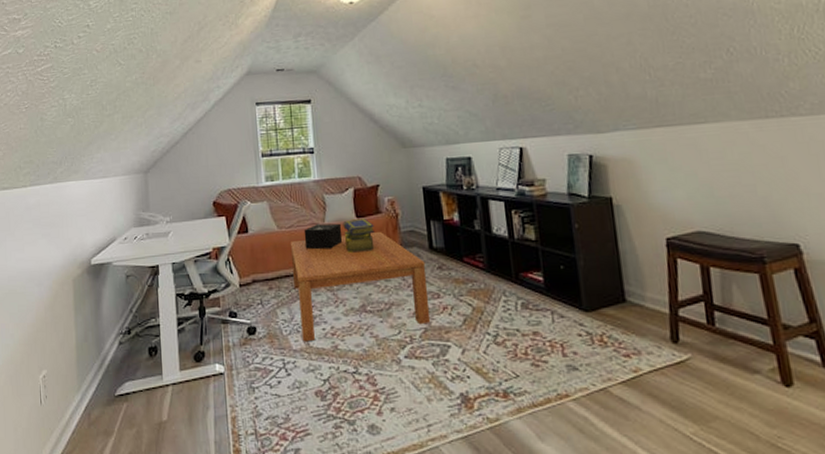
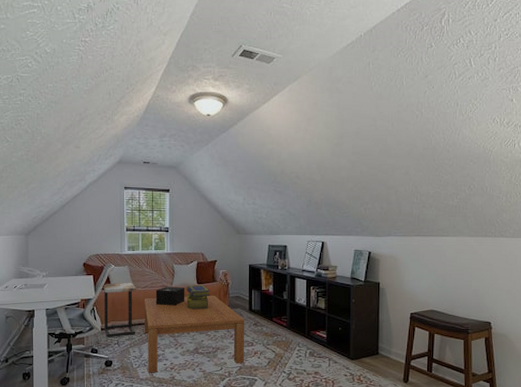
side table: none [237,222,282,297] -> present [102,282,137,338]

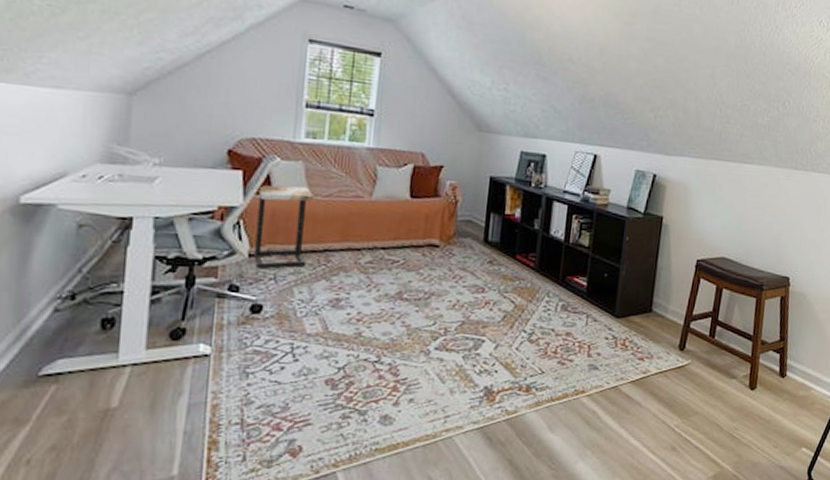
coffee table: present [144,295,245,373] -> none [320,212,477,326]
decorative box: present [155,286,185,306] -> none [342,196,392,228]
stack of books: present [186,285,210,310] -> none [391,198,429,236]

